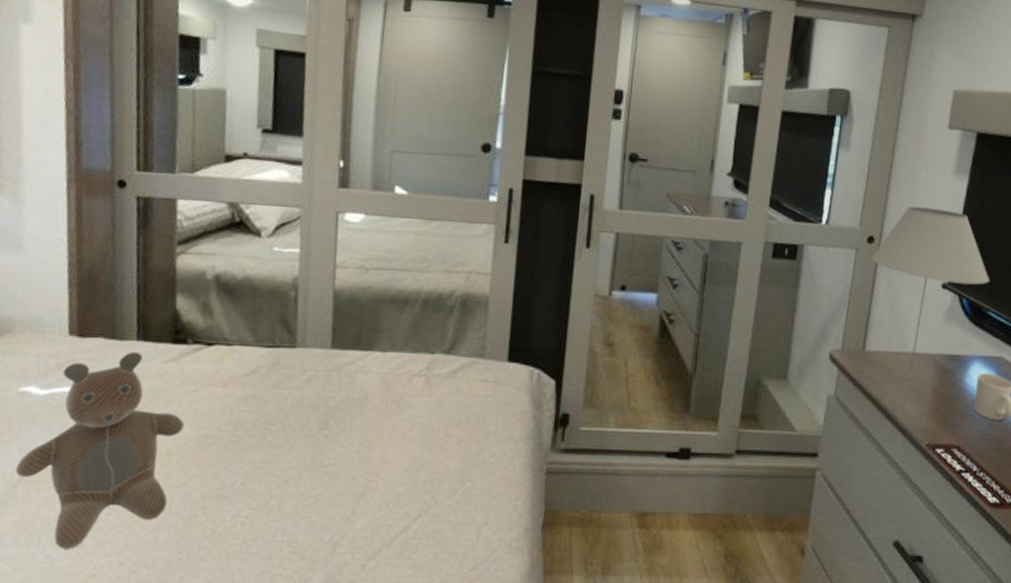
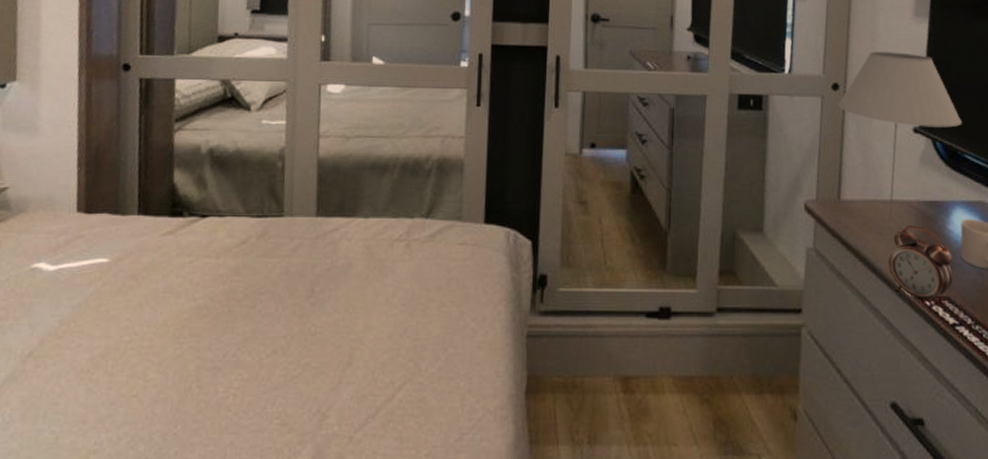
stuffed animal: present [15,351,184,549] -> none [25,225,180,425]
alarm clock: none [905,377,966,455] -> present [889,225,953,308]

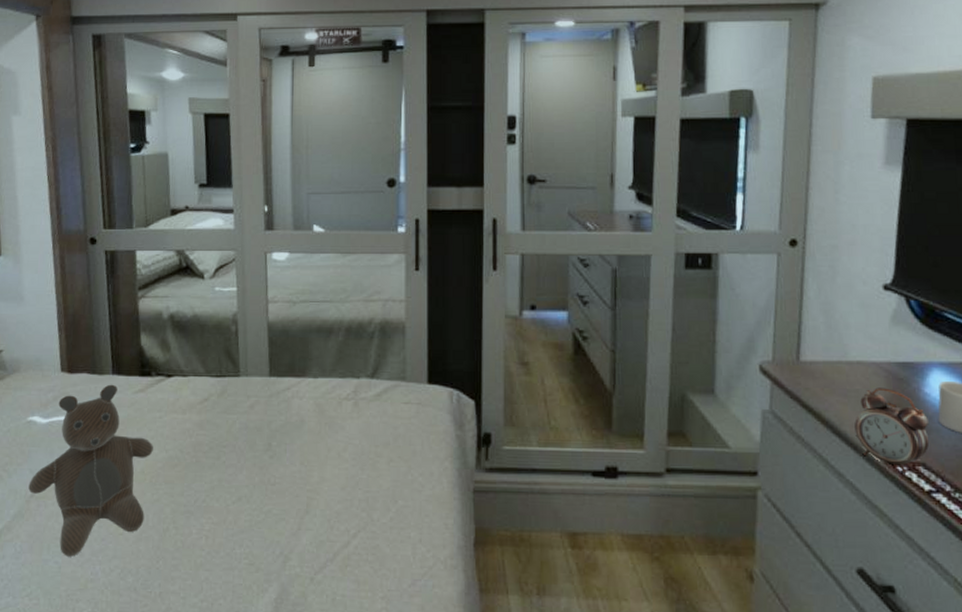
stuffed animal: none [25,225,180,425] -> present [28,384,153,557]
lamp shade: present [838,51,963,221] -> none [796,203,942,383]

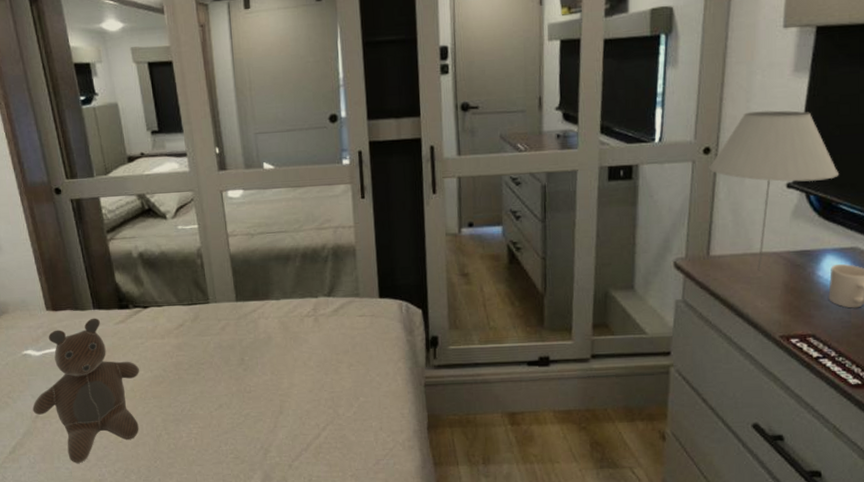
lamp shade: none [796,203,942,383] -> present [709,110,840,271]
alarm clock: present [854,387,929,473] -> none [756,274,820,344]

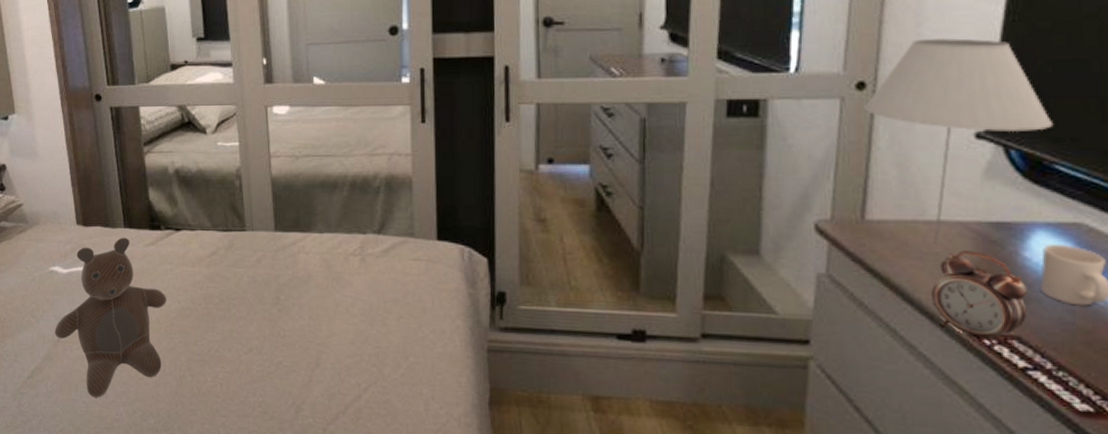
alarm clock: none [756,274,820,344] -> present [932,250,1027,348]

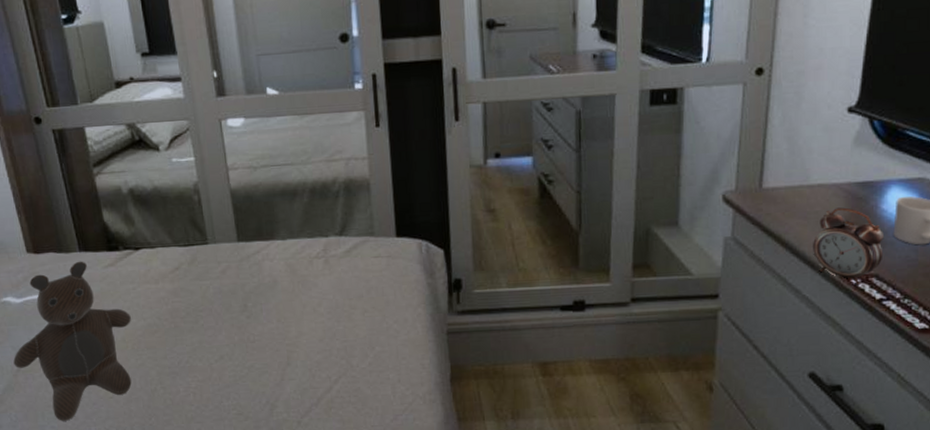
lamp shade: present [864,37,1054,245] -> none [762,26,907,205]

